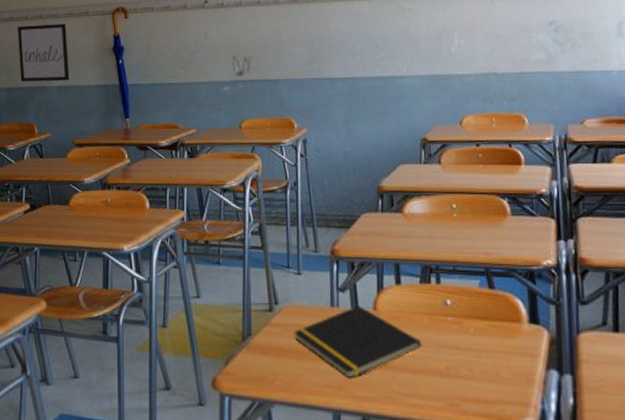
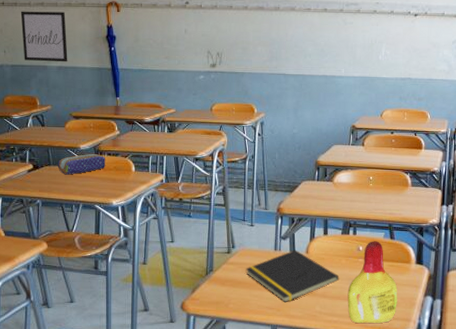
pencil case: none [58,188,114,216] -> present [57,153,105,175]
bottle: none [435,292,508,408] -> present [347,241,398,323]

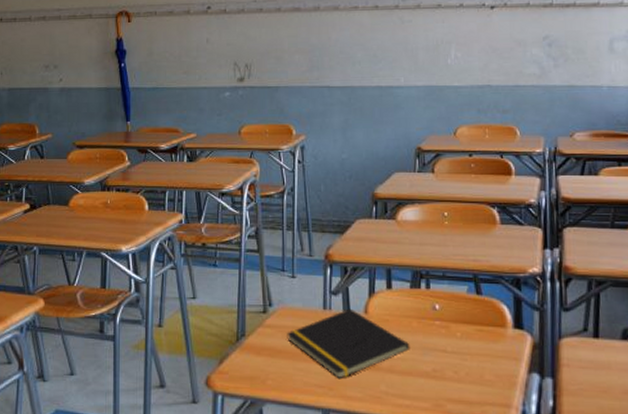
wall art: present [20,11,68,62] -> none [20,25,72,83]
pencil case: present [57,153,105,175] -> none [57,189,113,216]
bottle: present [347,241,398,323] -> none [422,297,491,409]

